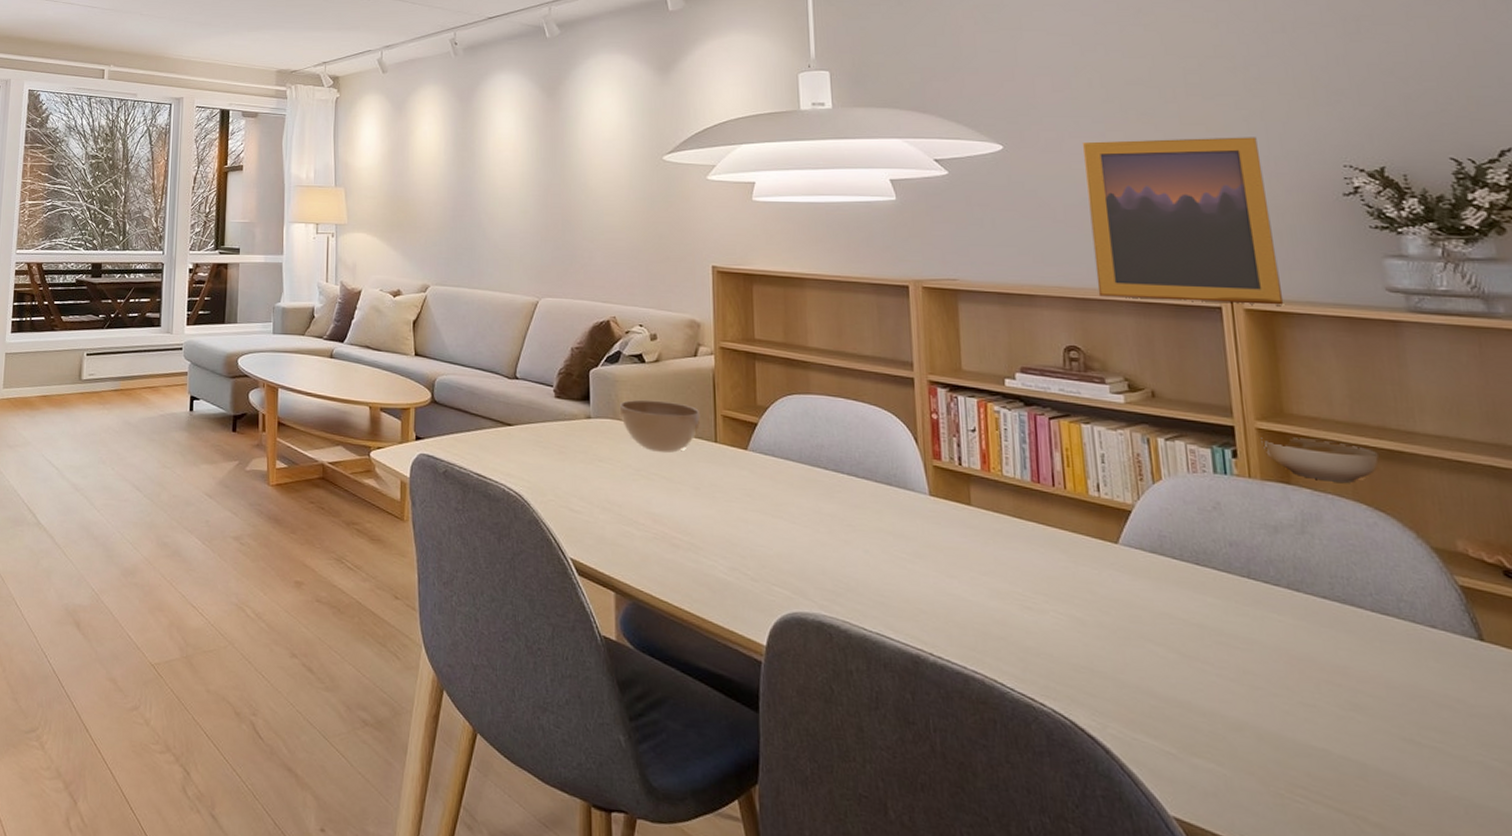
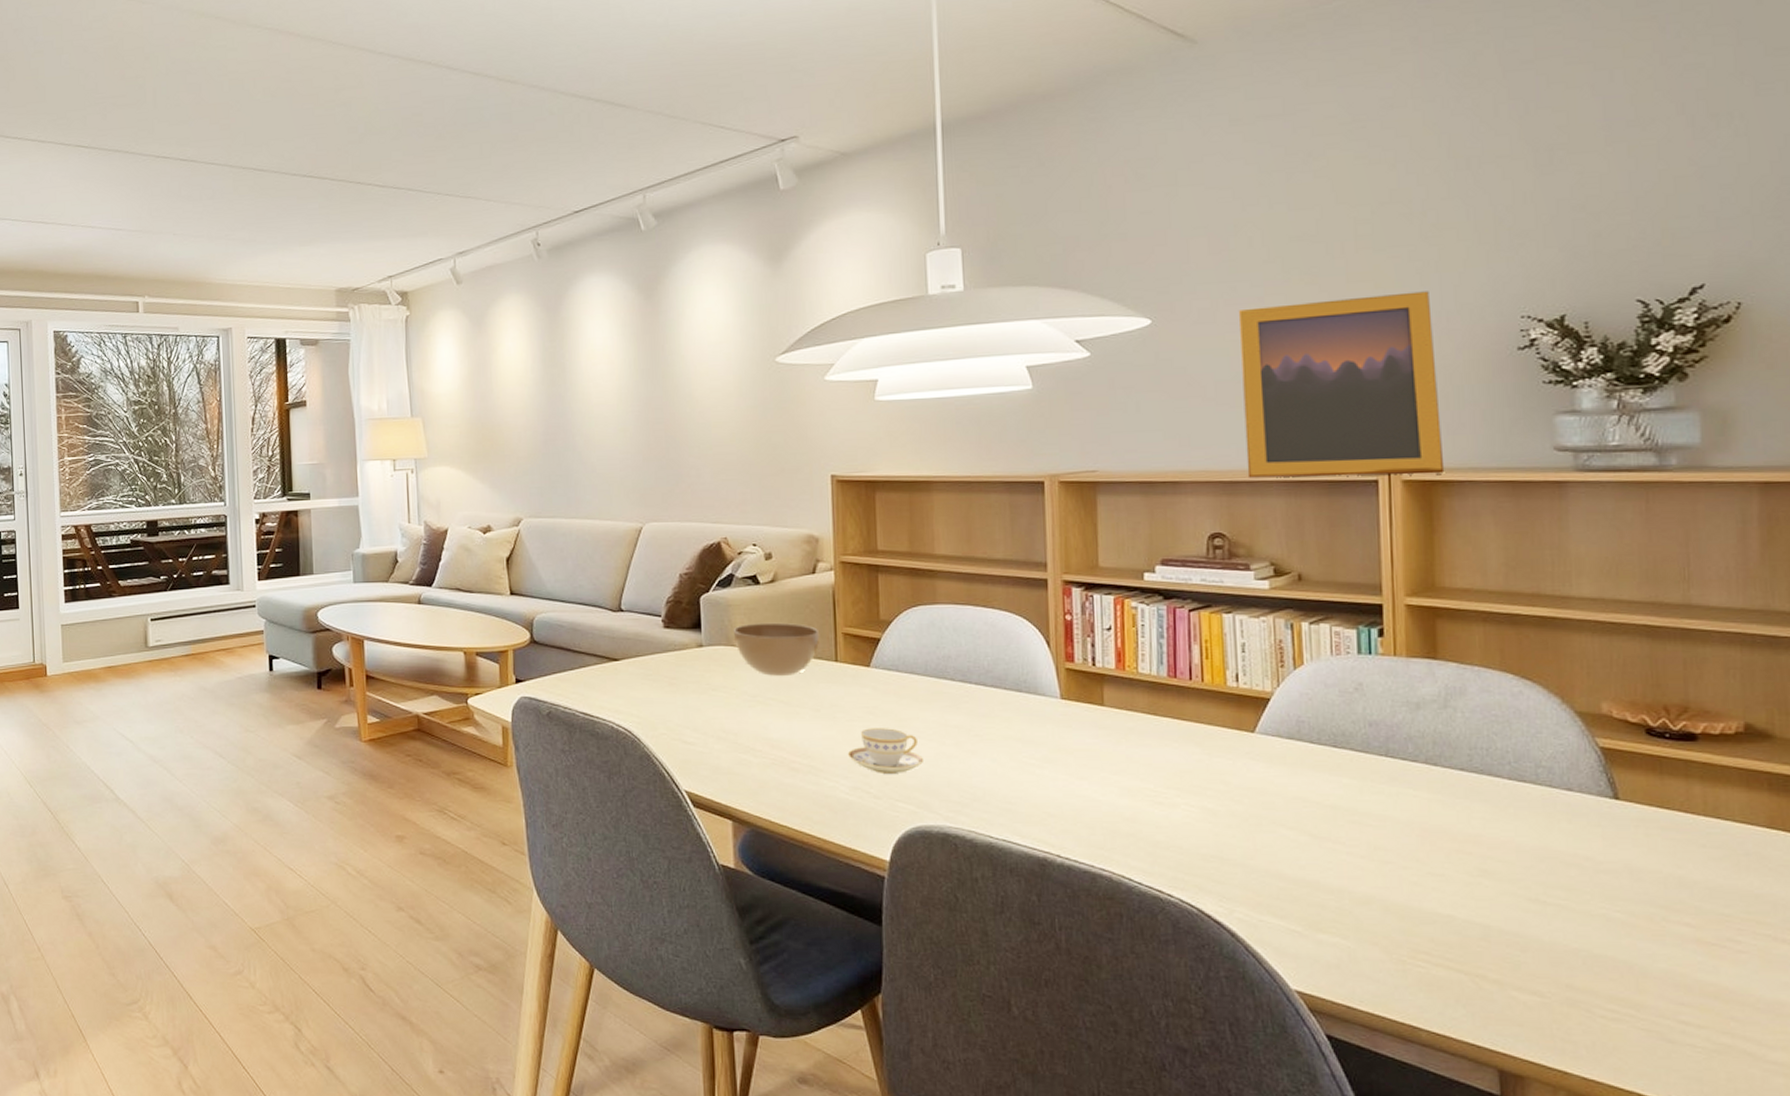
teacup: none [725,510,798,558] -> present [847,728,923,773]
bowl: present [1261,438,1380,483] -> none [1409,611,1531,653]

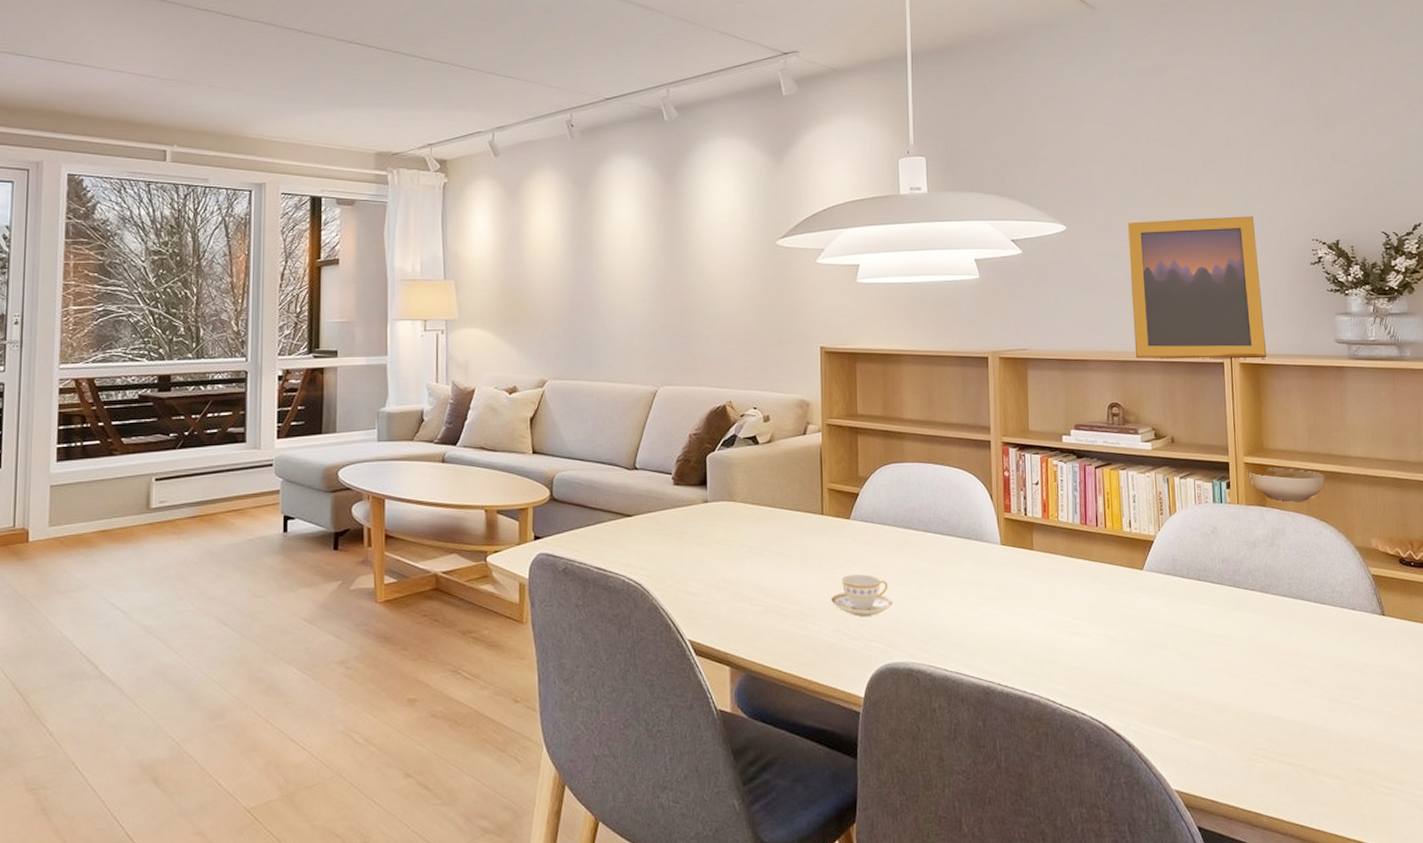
bowl: present [733,622,820,677] -> none [734,479,809,530]
bowl: none [1409,611,1531,653] -> present [1247,468,1326,502]

